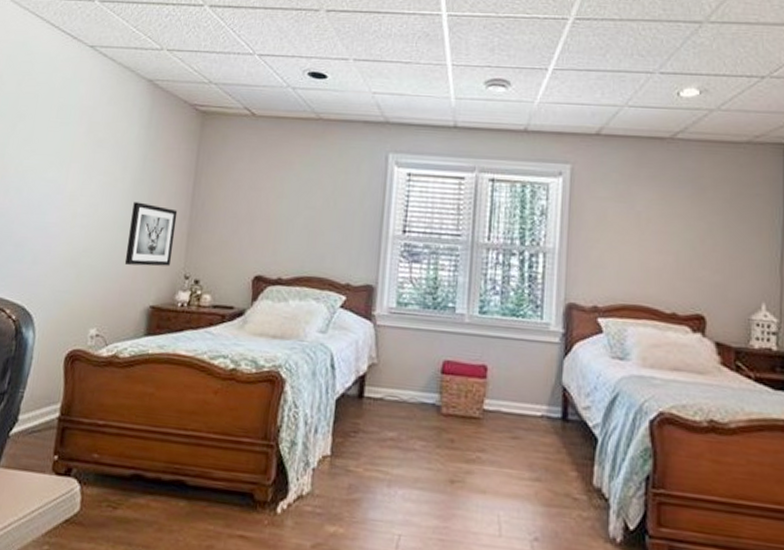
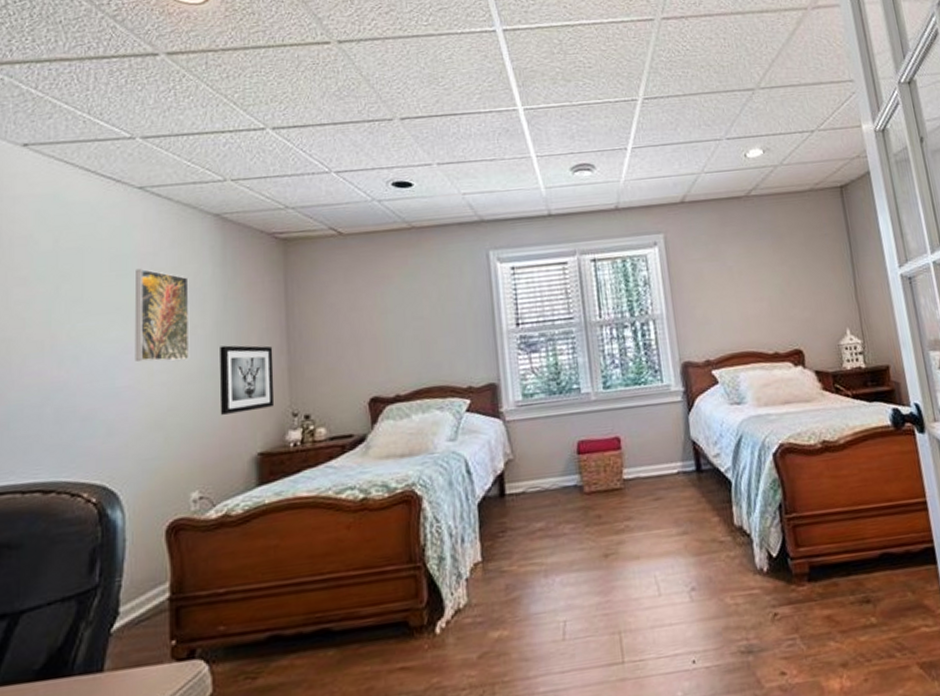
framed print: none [63,119,118,209] -> present [134,268,190,362]

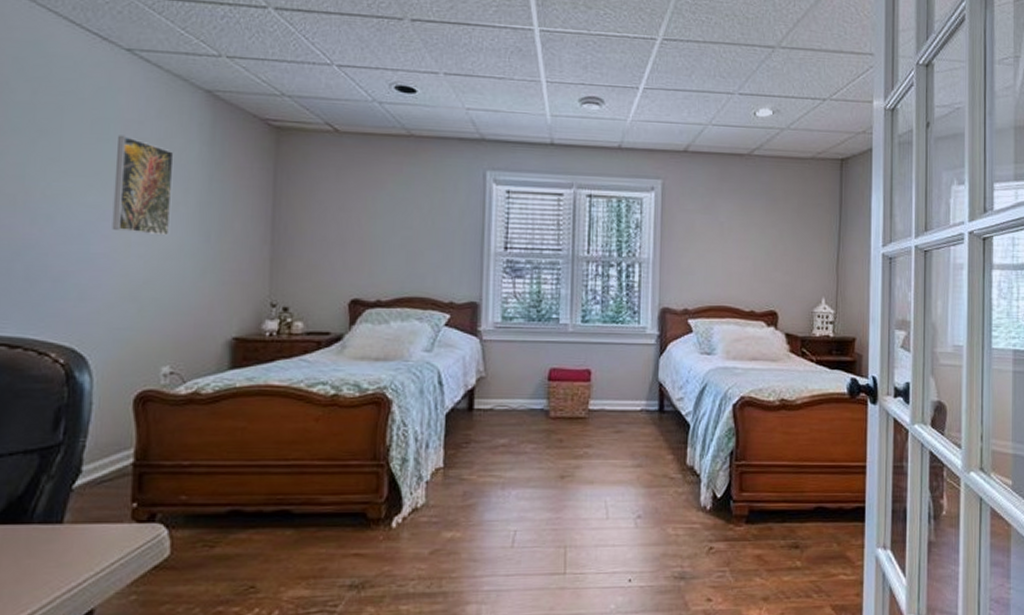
wall art: present [219,345,275,415] -> none [197,227,256,296]

